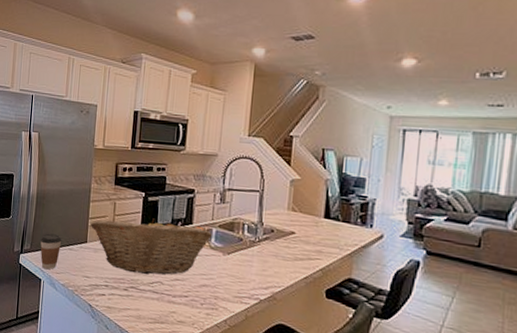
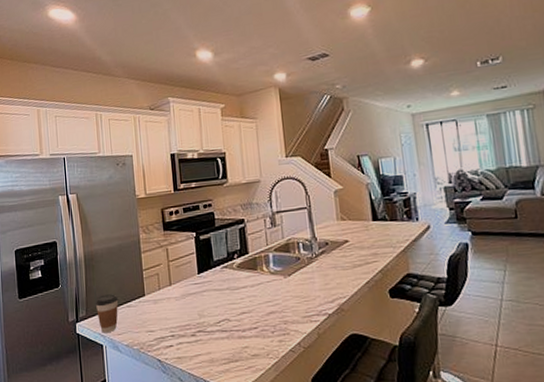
fruit basket: present [91,218,212,275] -> none [146,254,270,316]

